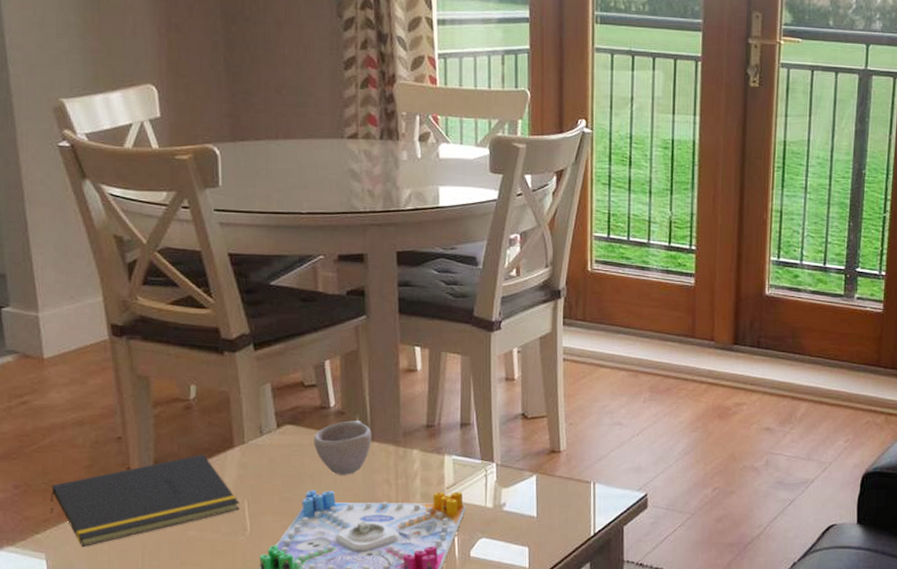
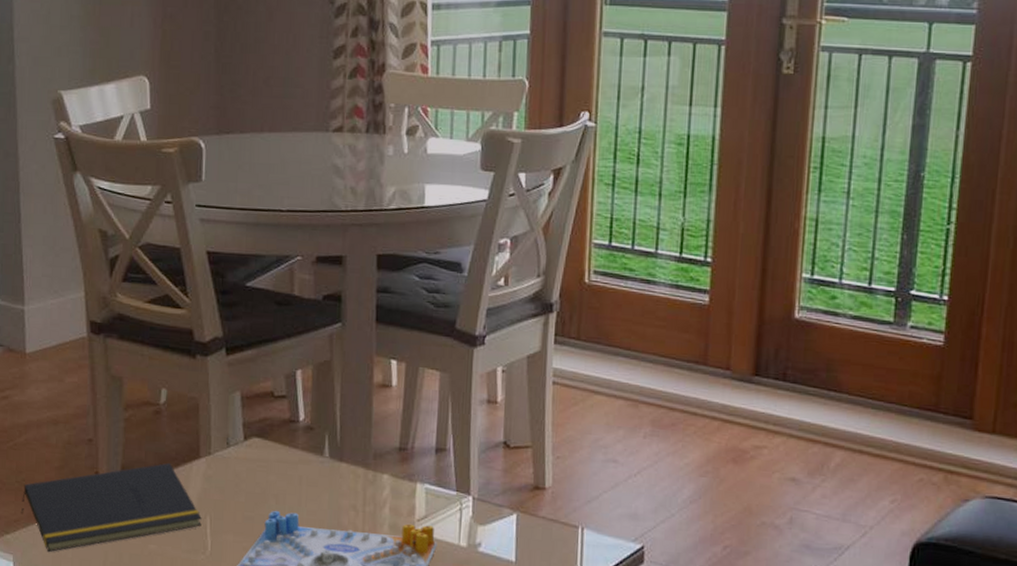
cup: present [314,420,372,475] -> none [280,437,341,498]

